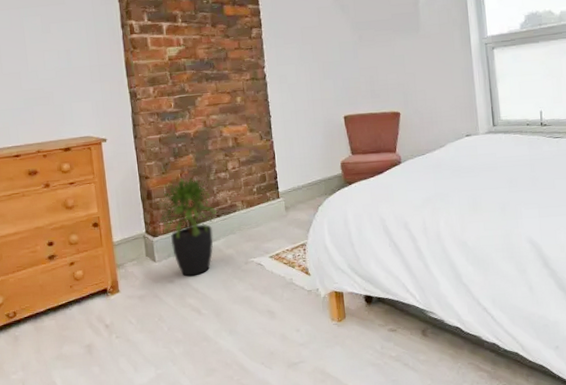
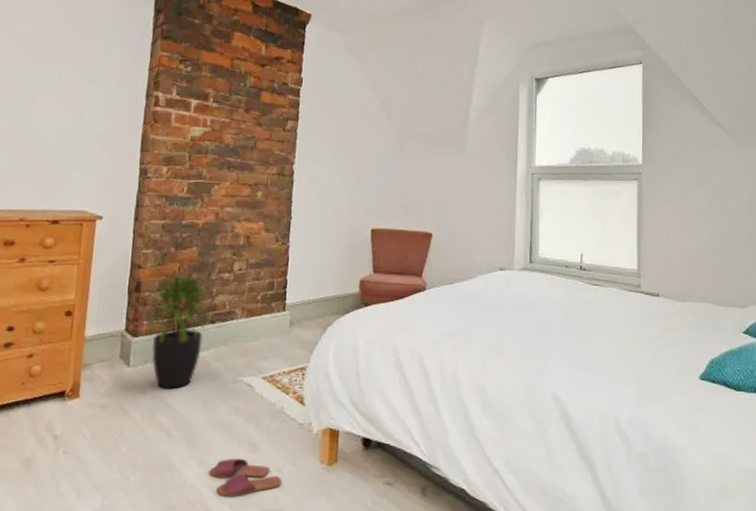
slippers: none [238,324,301,357] -> present [209,458,281,497]

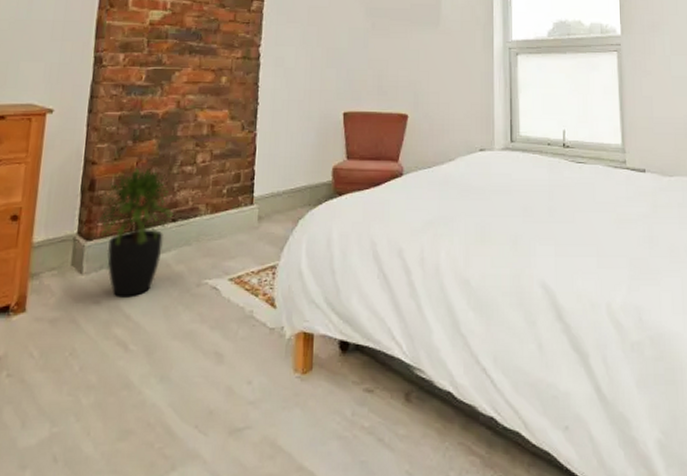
slippers: present [209,458,281,497] -> none [171,371,252,416]

